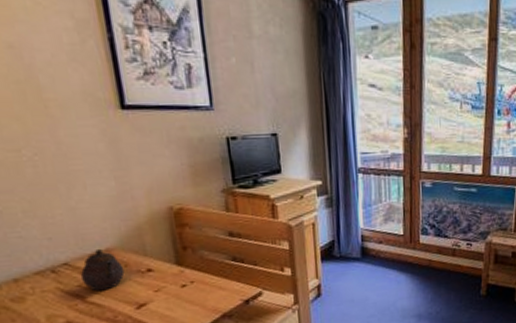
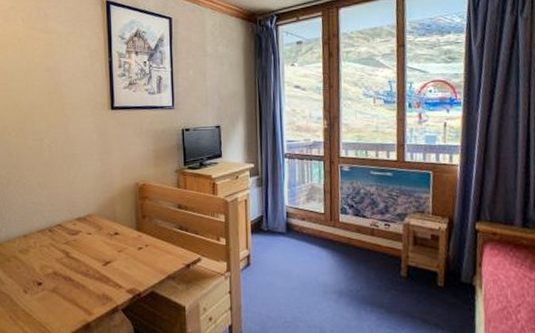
teapot: present [81,248,125,291] -> none [69,214,99,249]

